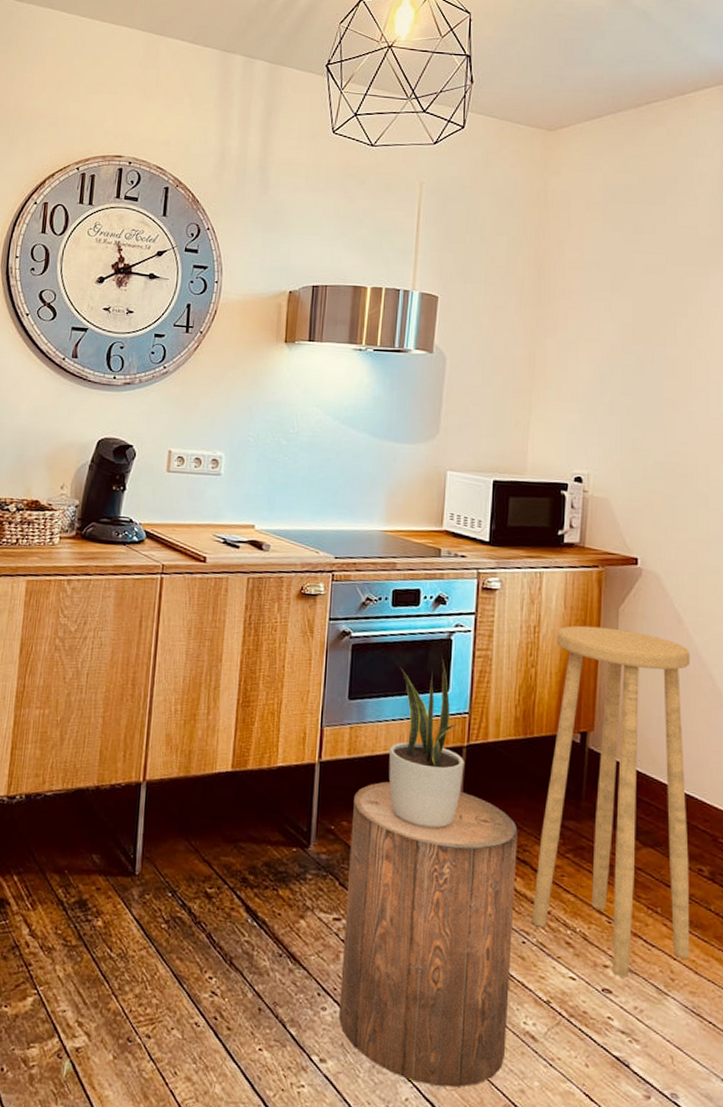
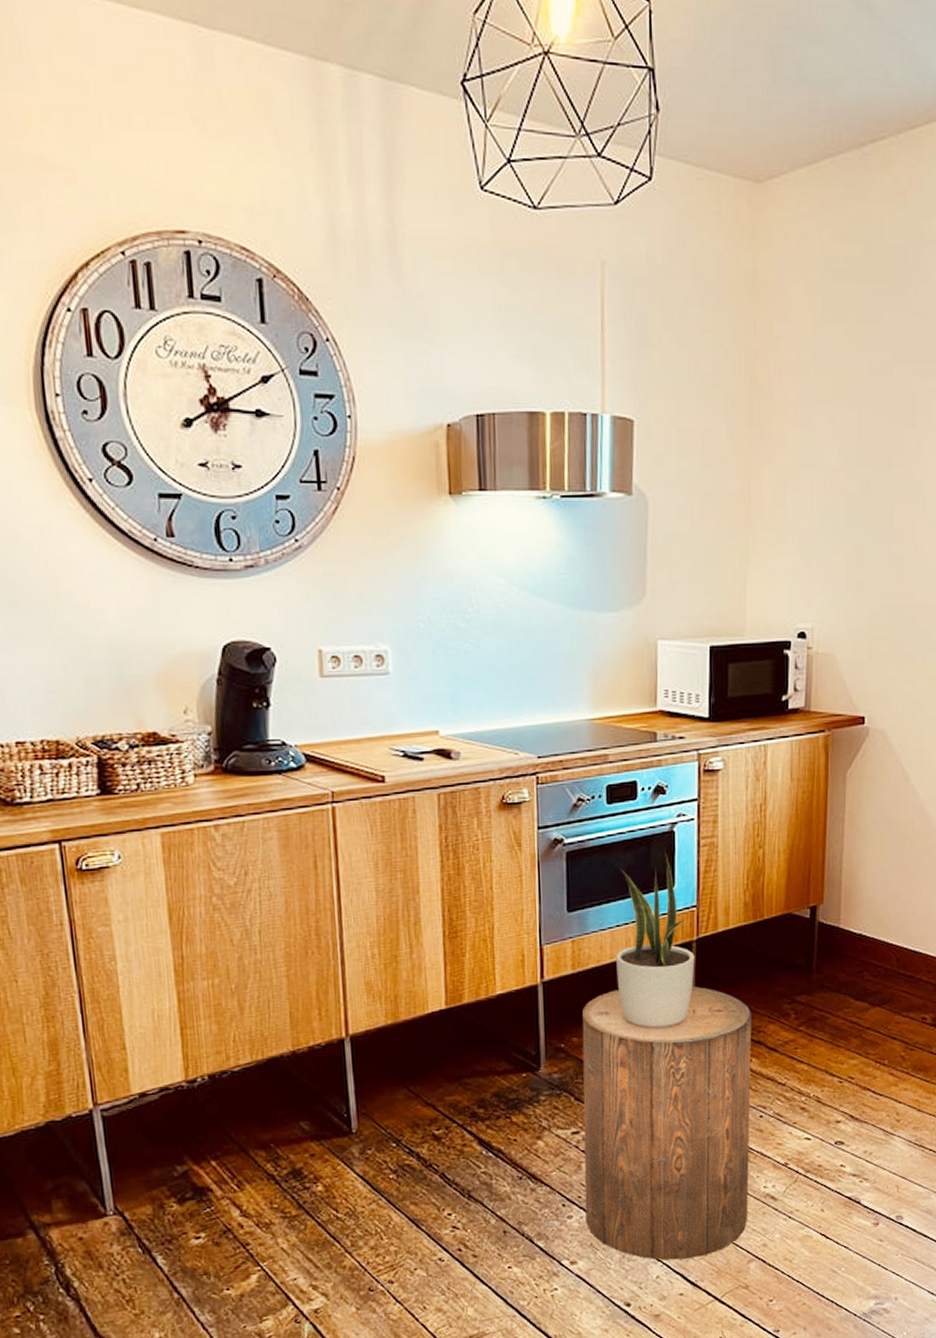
stool: present [531,625,691,979] -> none [768,795,917,1129]

